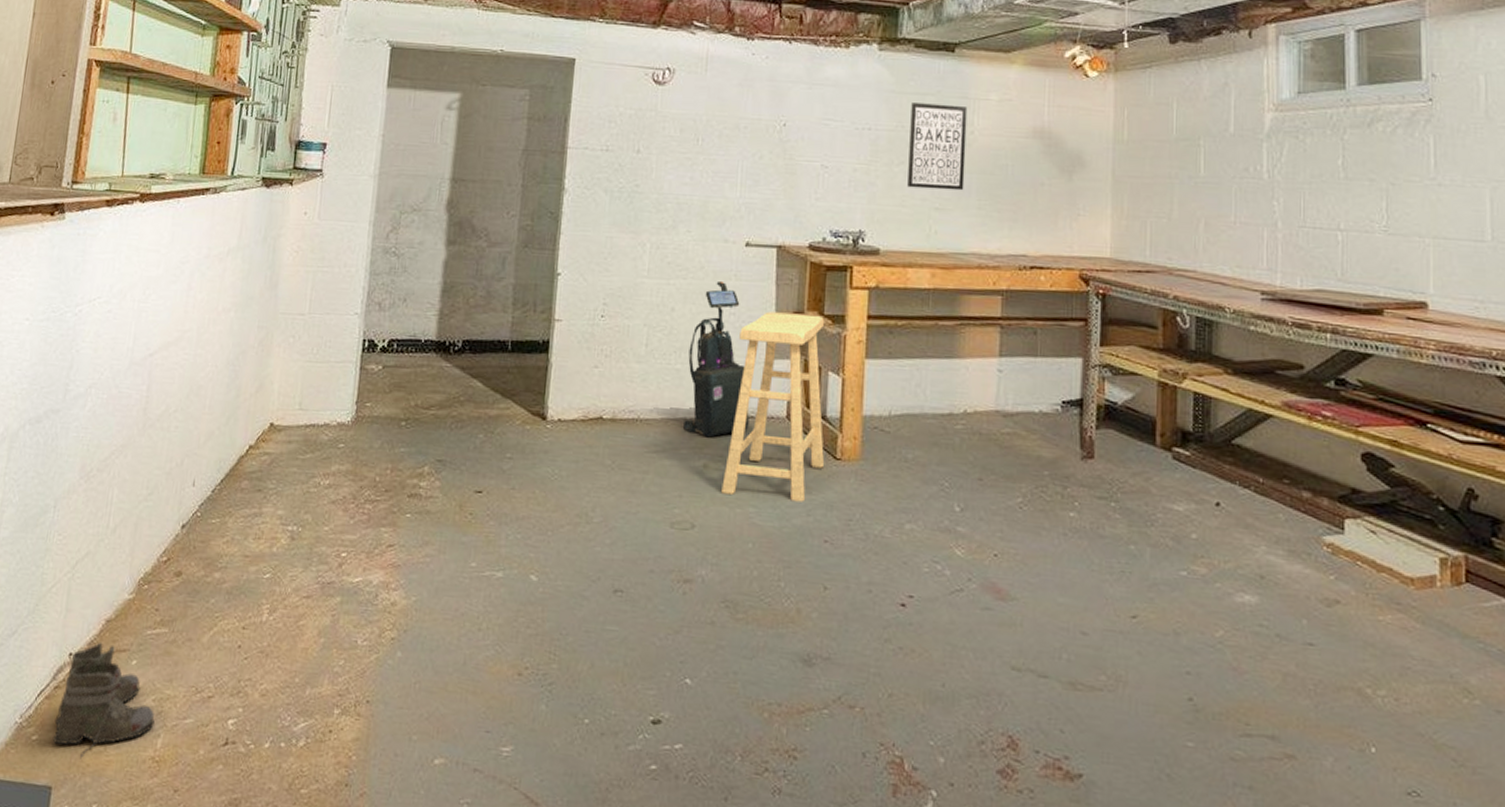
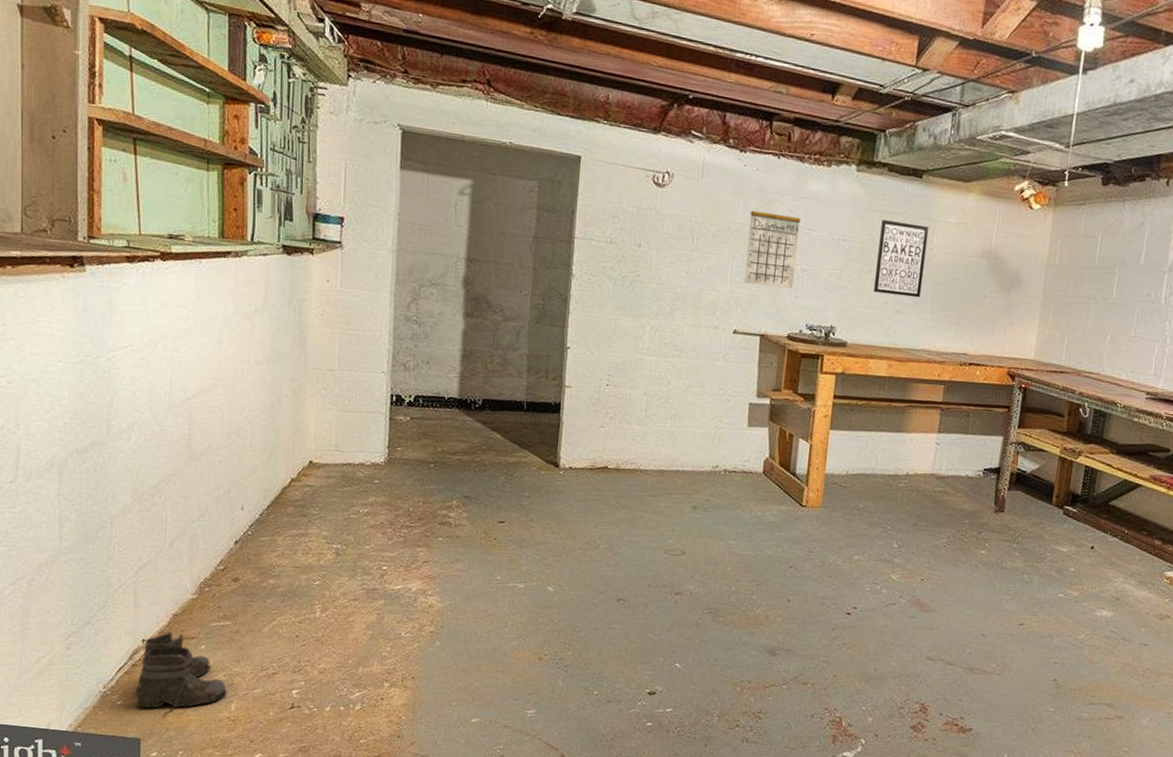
vacuum cleaner: present [683,280,749,438] -> none [677,360,732,486]
stool: present [721,311,825,502] -> none [707,388,798,538]
calendar: none [757,88,818,190] -> present [744,198,801,289]

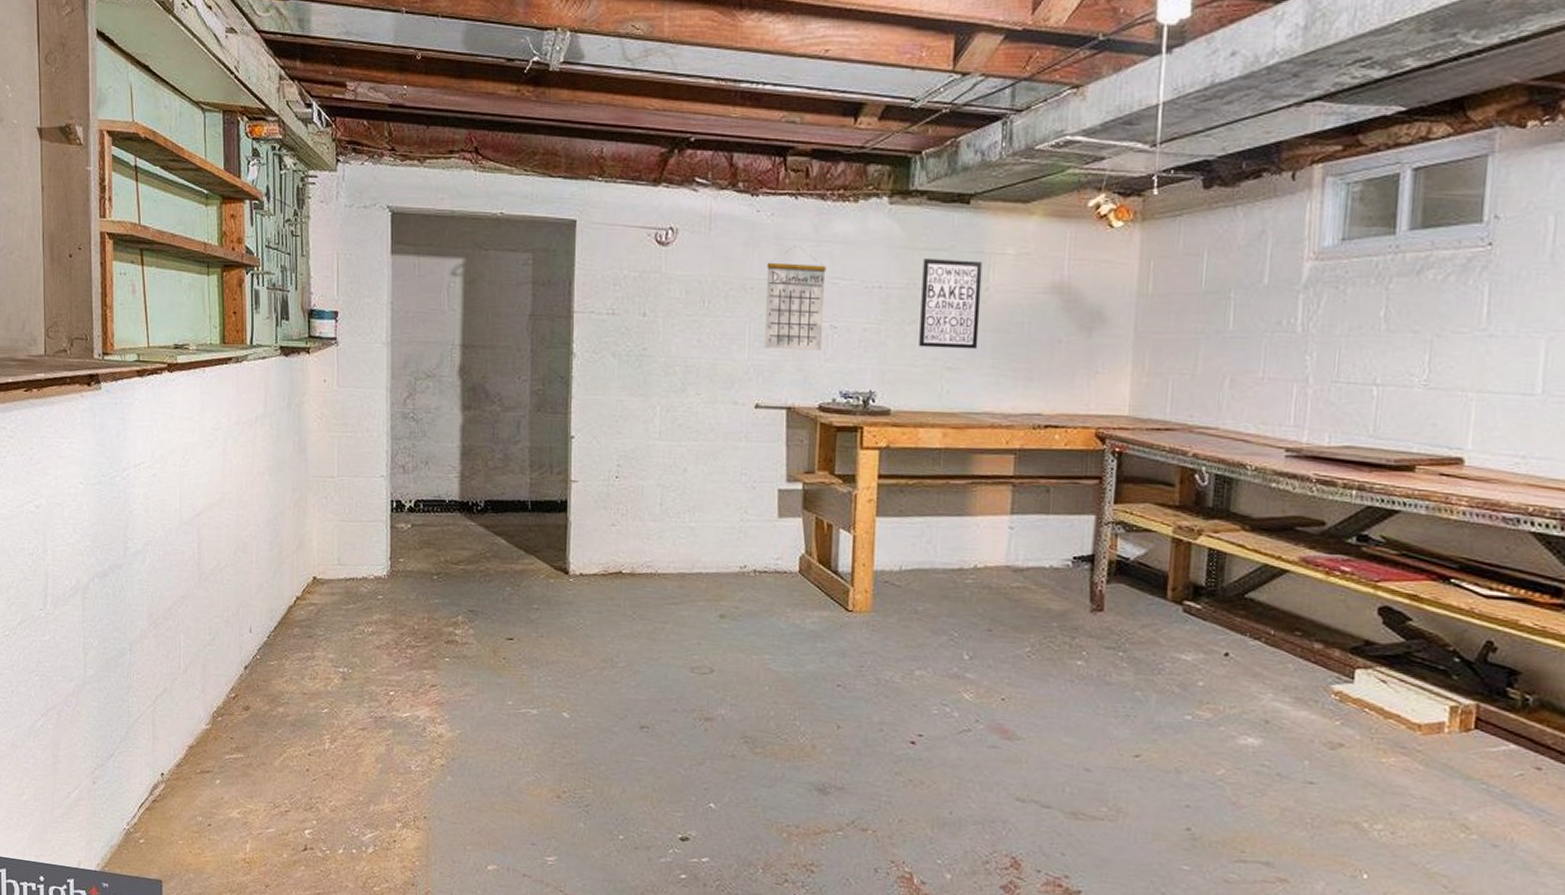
boots: present [135,631,227,719] -> none [157,764,242,859]

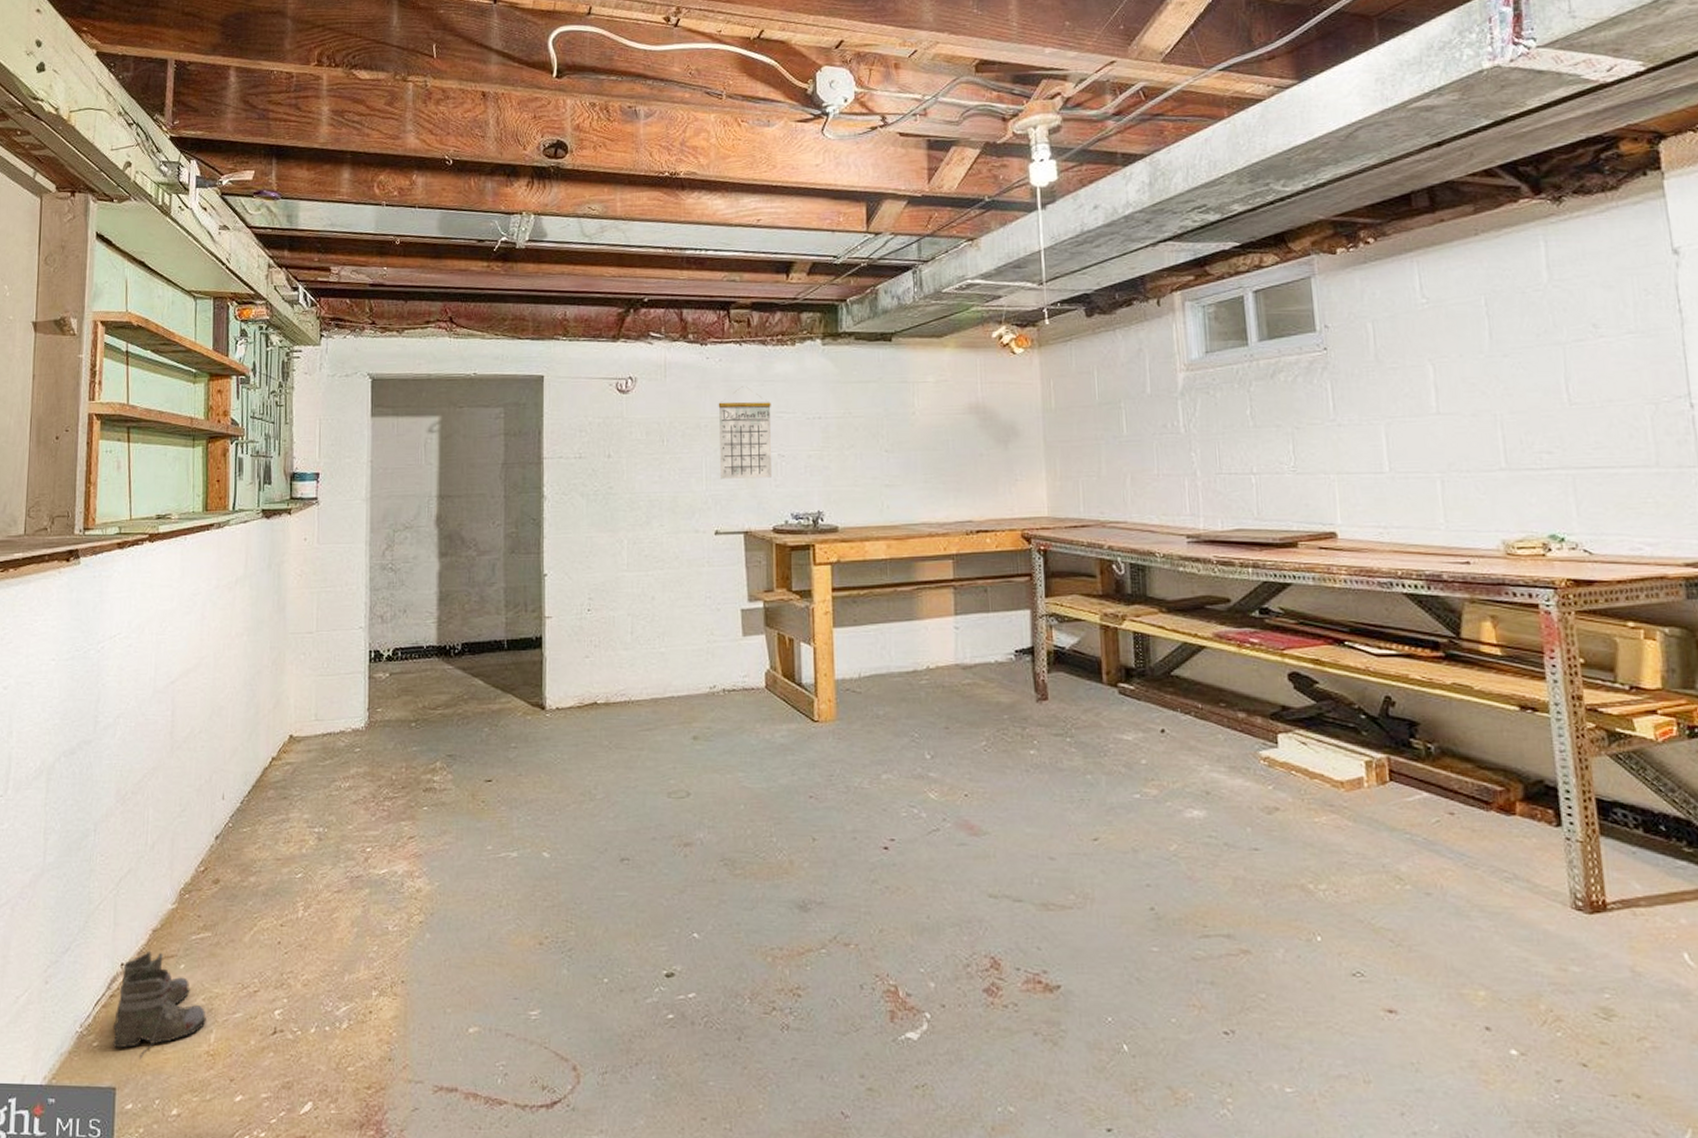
boots: none [157,764,242,859] -> present [112,950,206,1060]
wall art: present [919,259,983,349] -> none [856,389,911,468]

